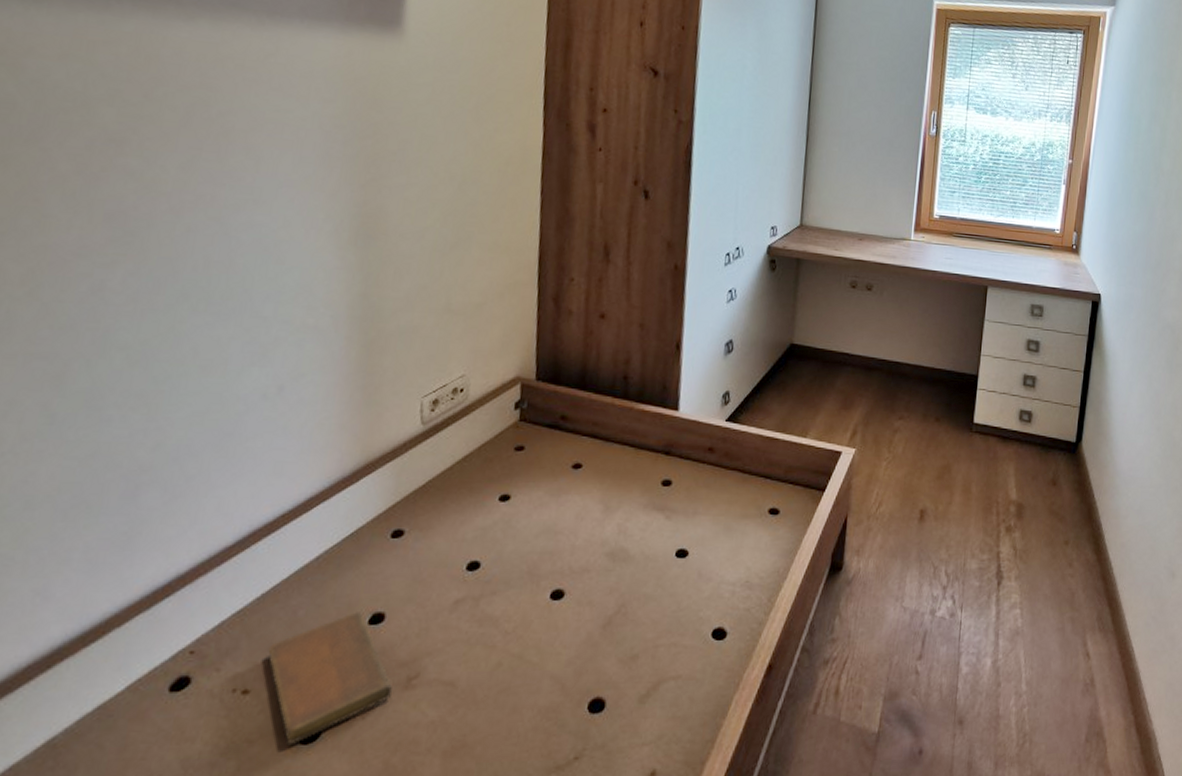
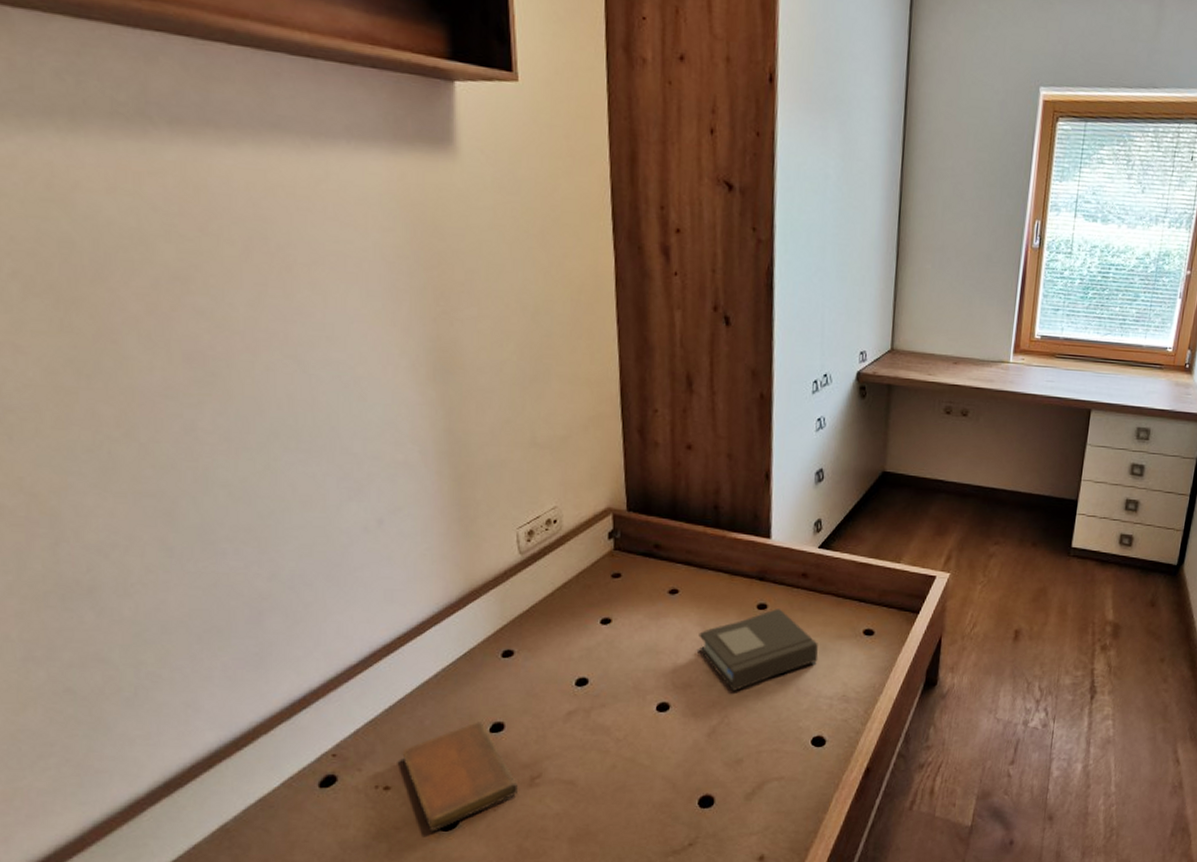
book: none [599,485,722,576] -> present [699,609,818,691]

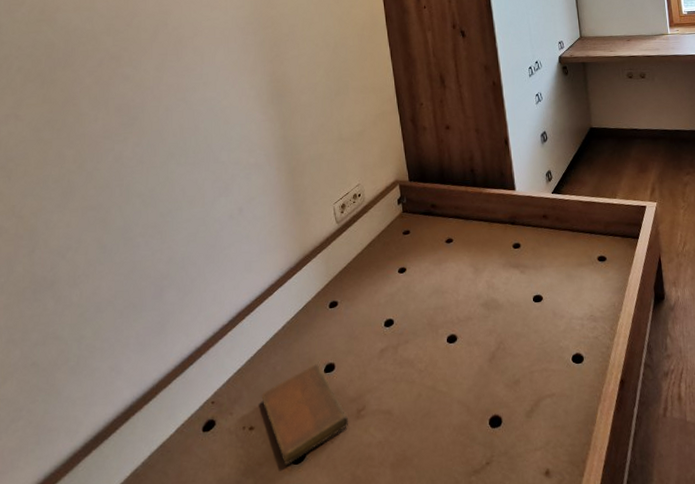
book: present [699,609,818,691] -> none [472,246,566,320]

